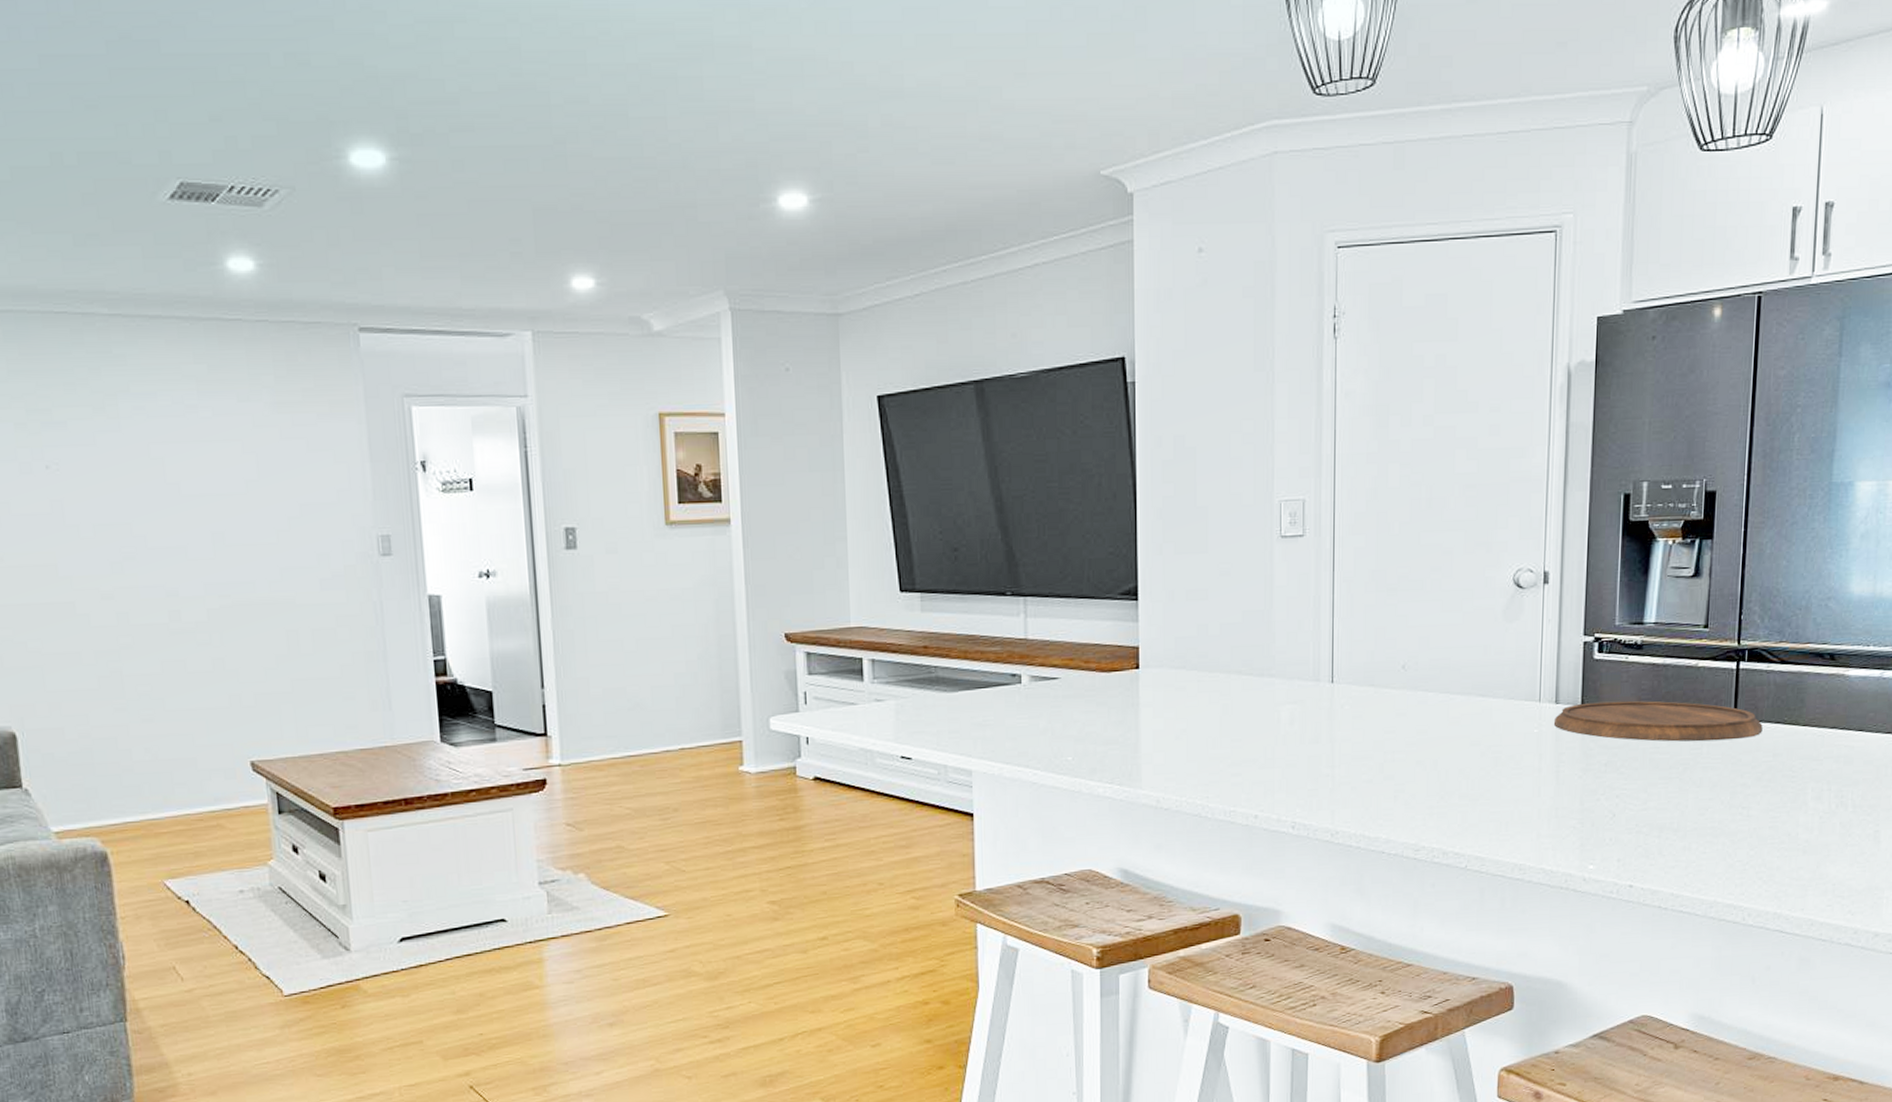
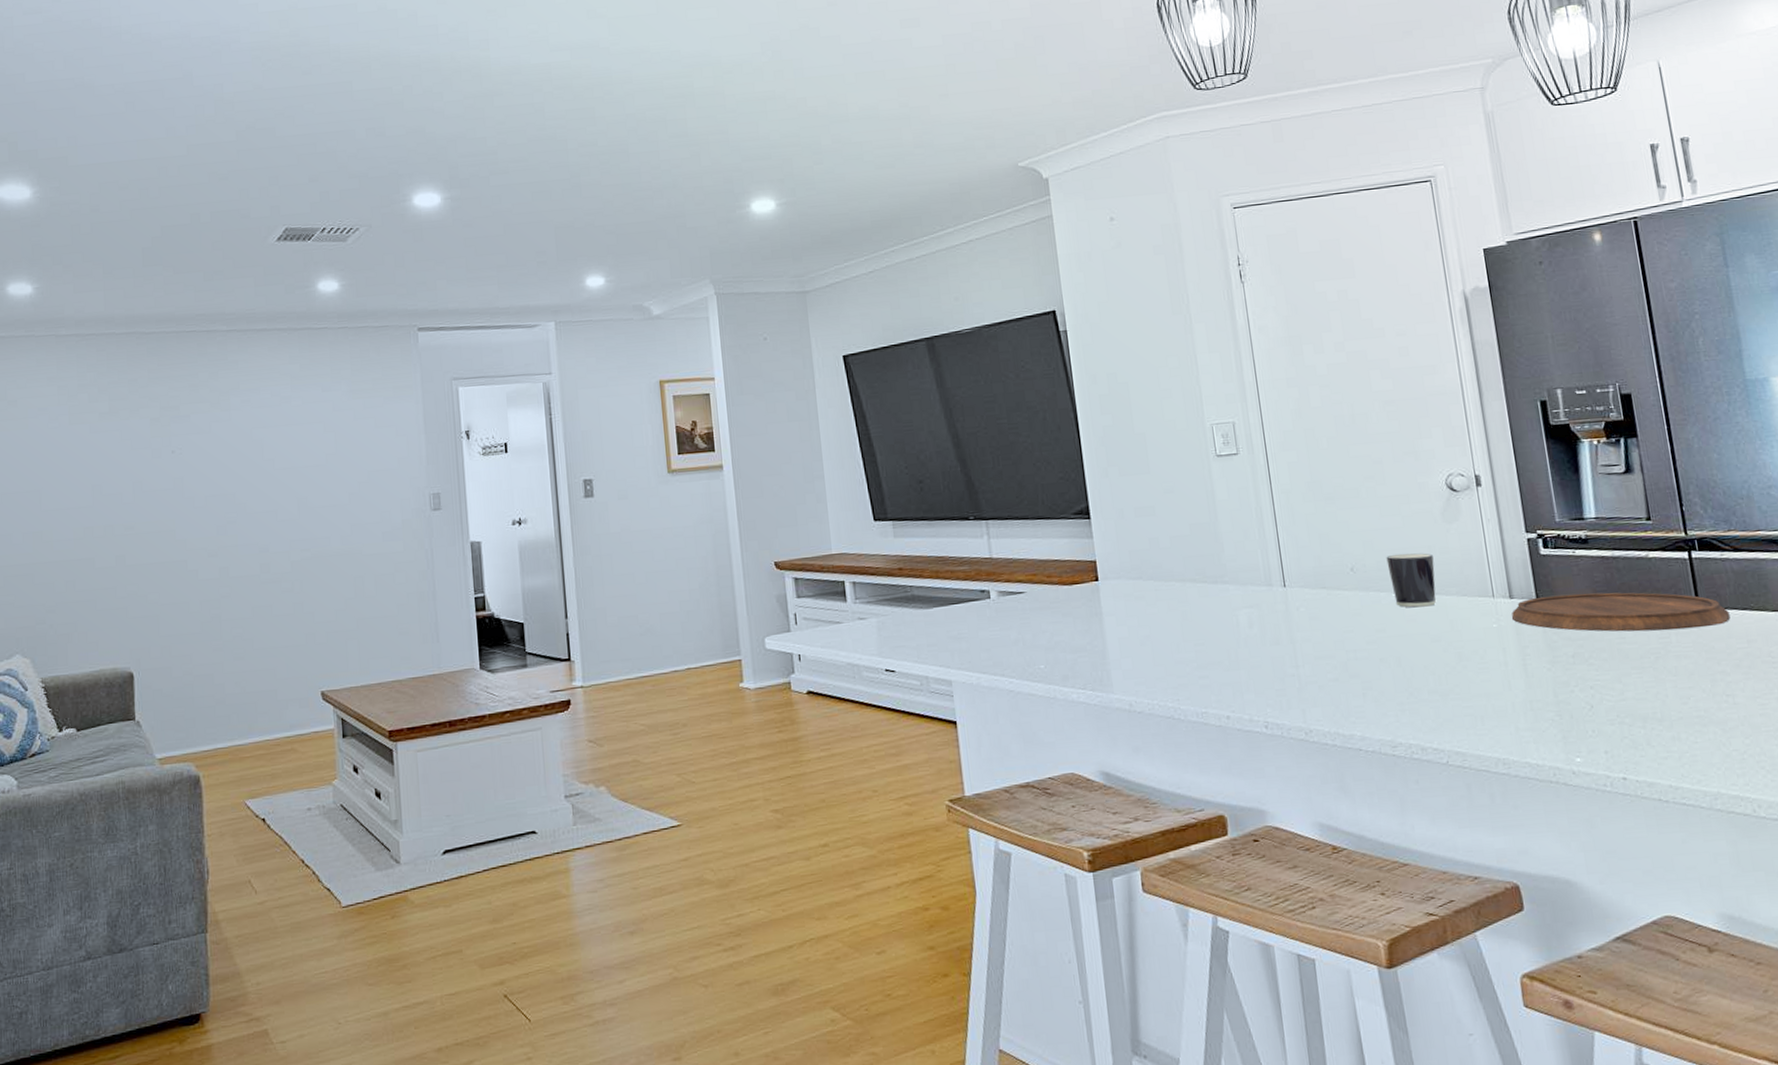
mug: none [1440,652,1487,710] -> present [1386,553,1436,608]

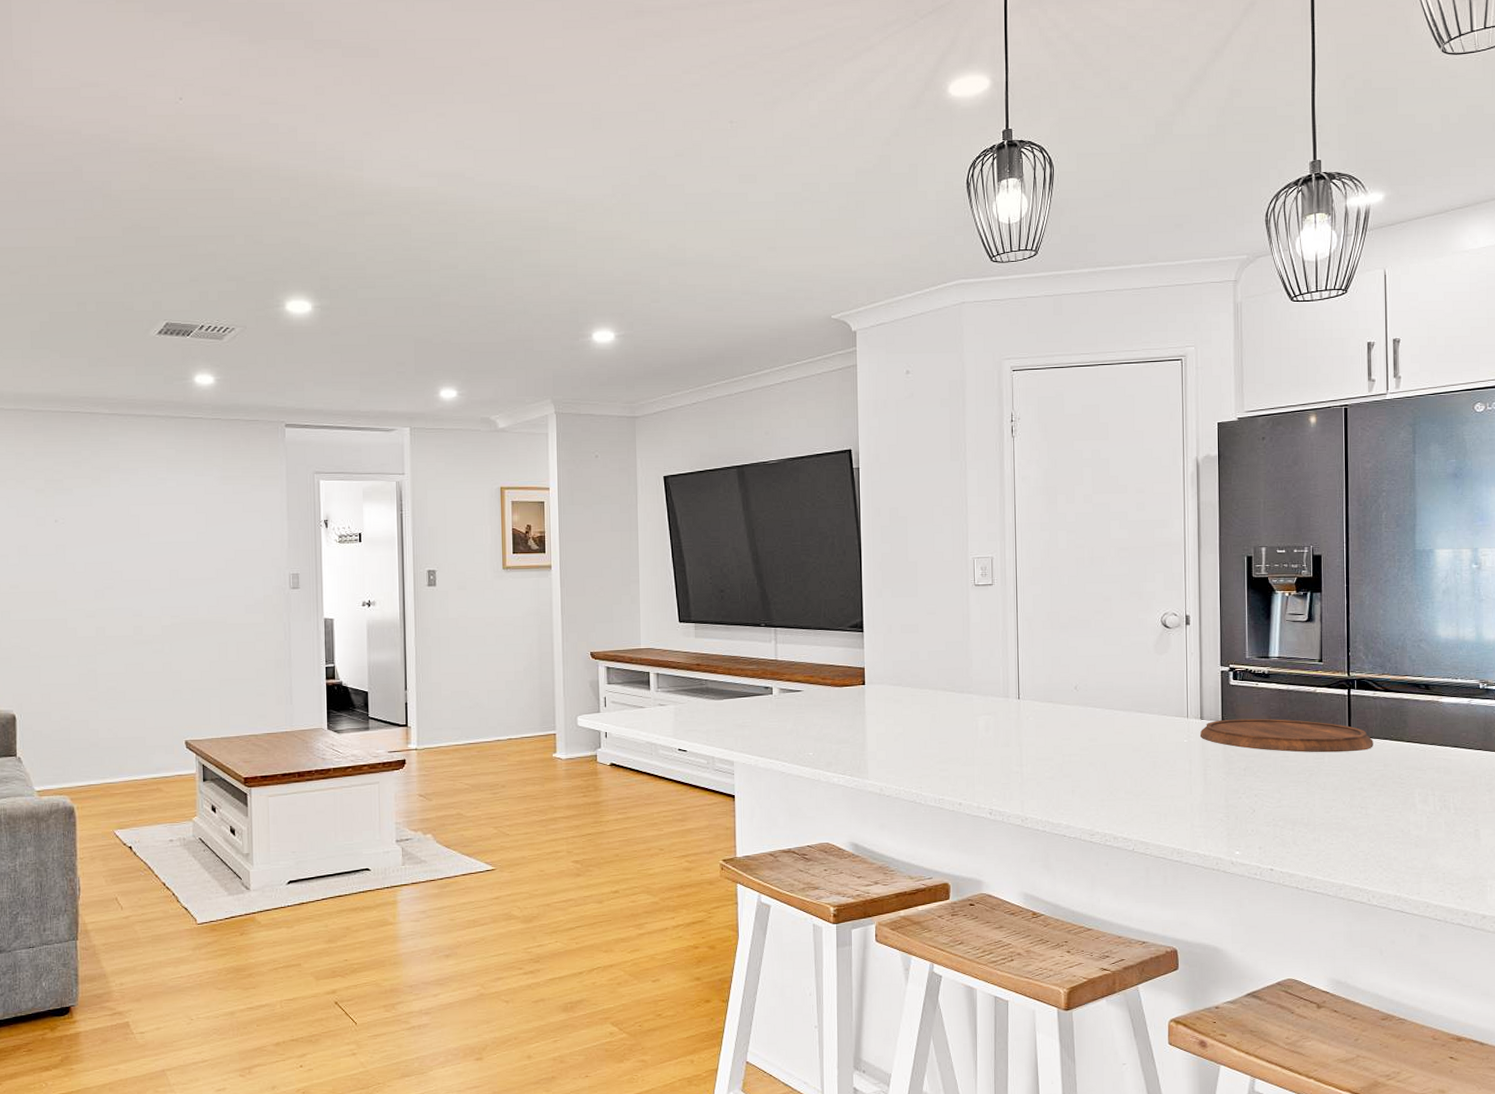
mug: present [1386,553,1436,608] -> none [1105,677,1143,722]

